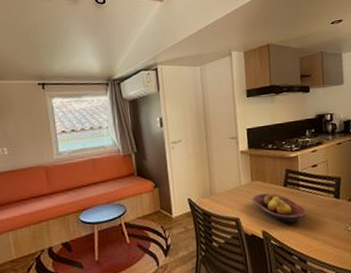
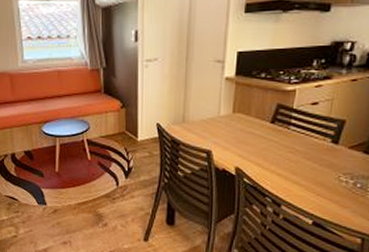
fruit bowl: present [252,193,308,223] -> none [230,128,294,163]

